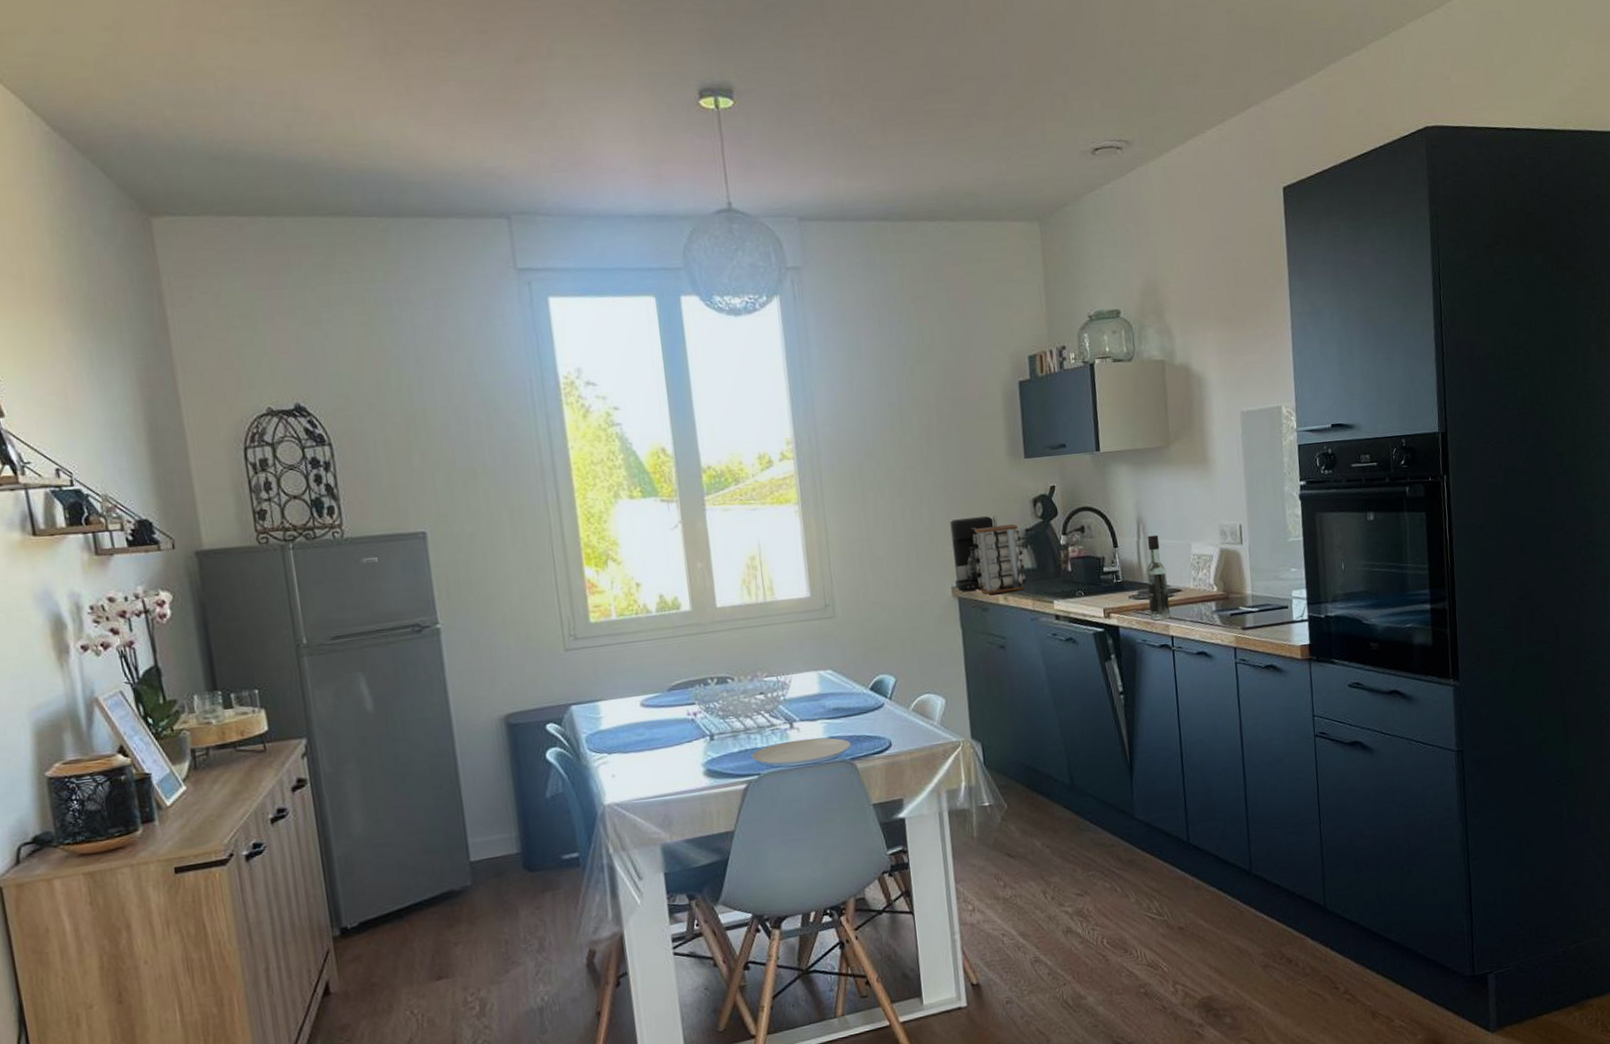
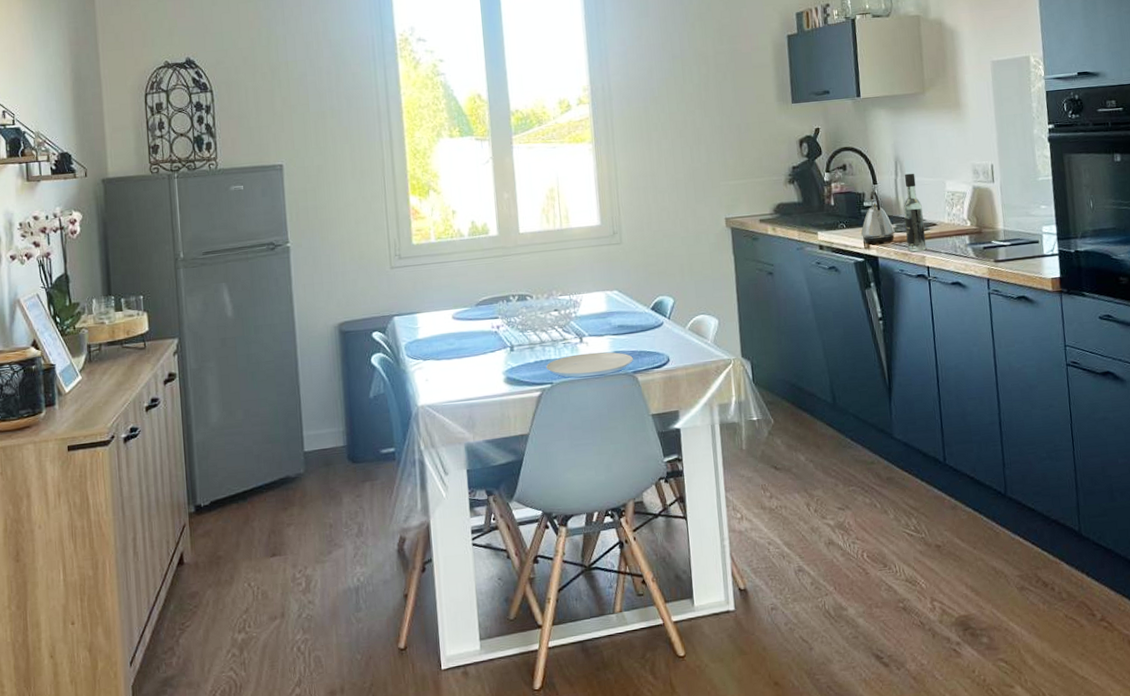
coffee maker: present [950,516,994,592] -> none [724,155,764,223]
spice rack: present [972,515,1026,595] -> none [745,154,793,226]
kettle: none [1100,554,1137,614] -> present [860,190,895,245]

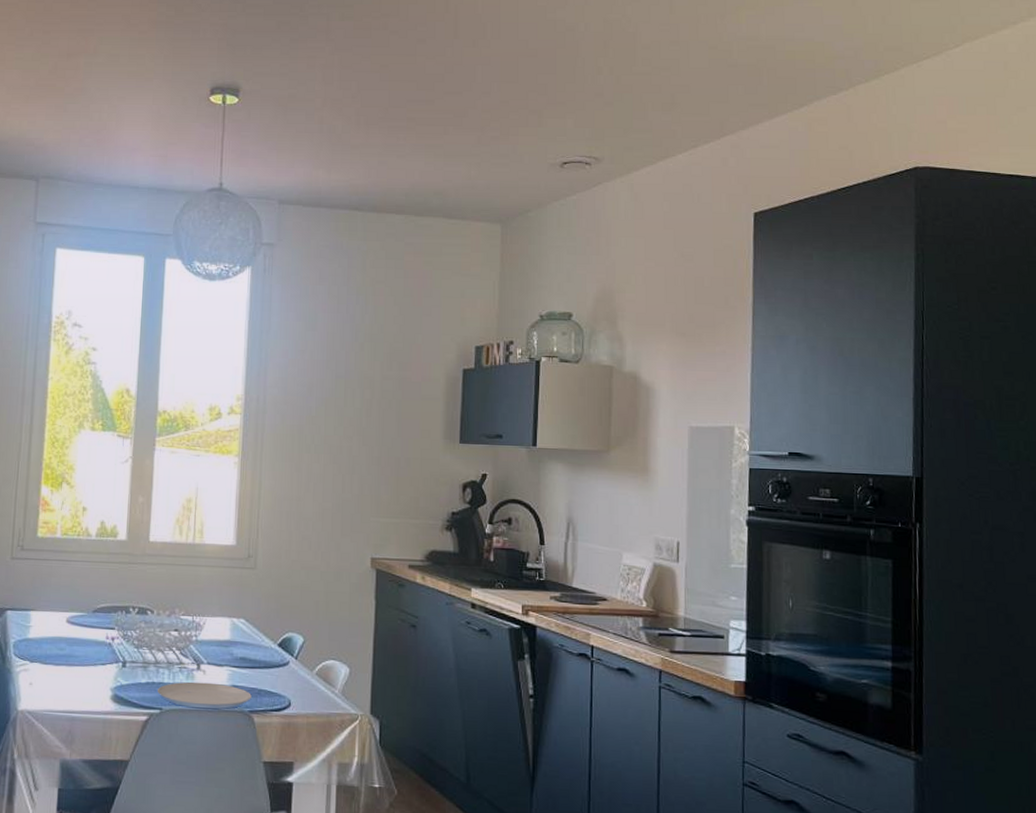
kettle: present [860,190,895,245] -> none [519,551,558,613]
bottle: present [903,173,927,253] -> none [571,538,593,628]

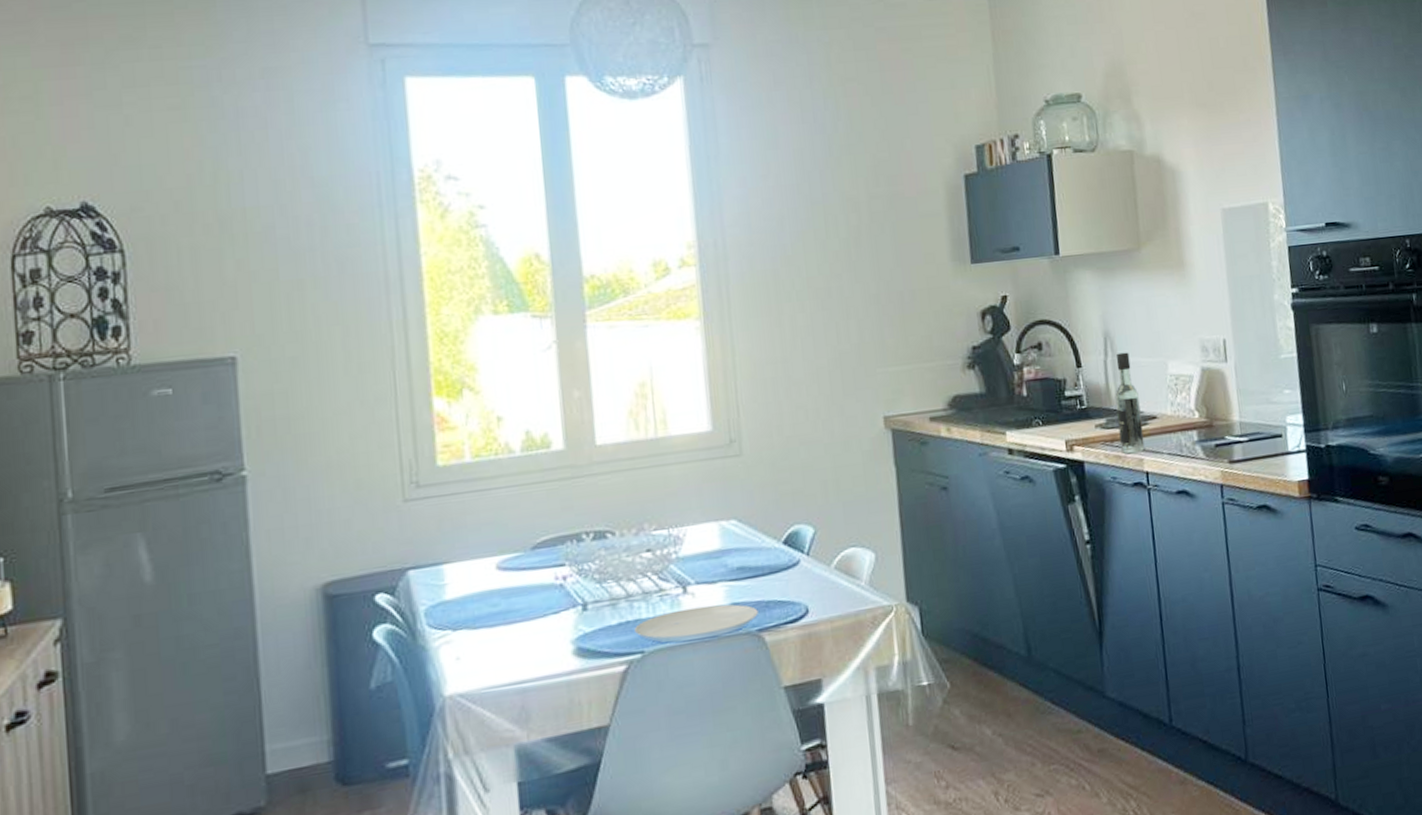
bottle: none [571,538,593,628] -> present [1115,352,1145,454]

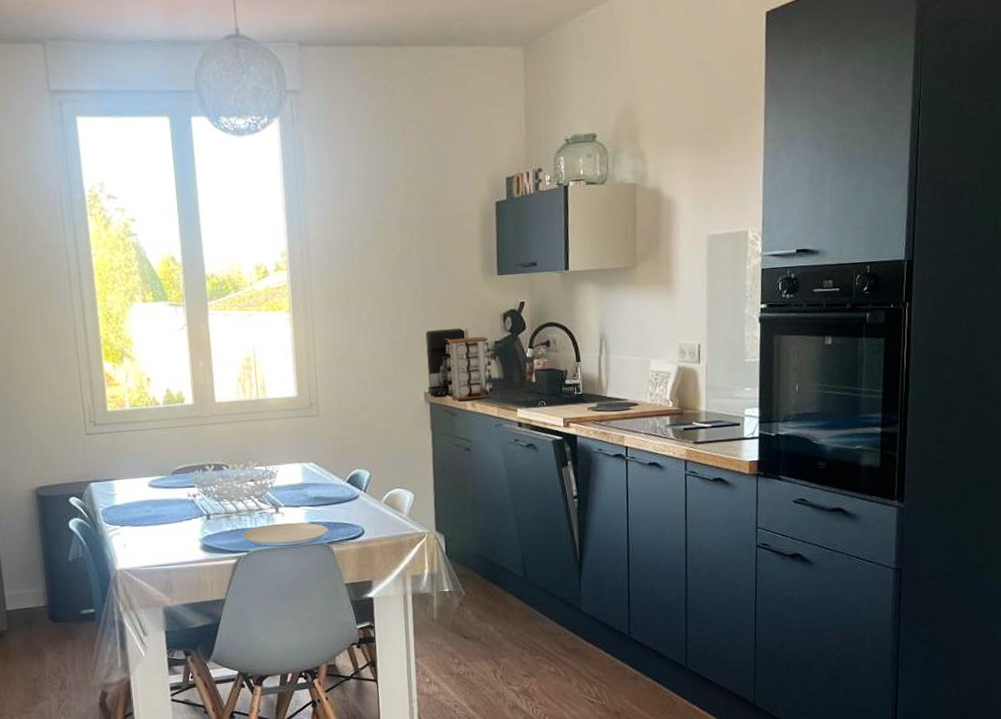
coffee maker: none [882,332,935,423] -> present [425,328,466,398]
spice rack: none [909,331,973,426] -> present [446,328,493,402]
bottle: present [1115,352,1145,454] -> none [605,351,626,432]

